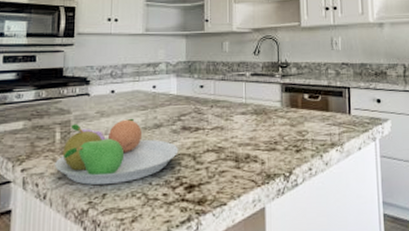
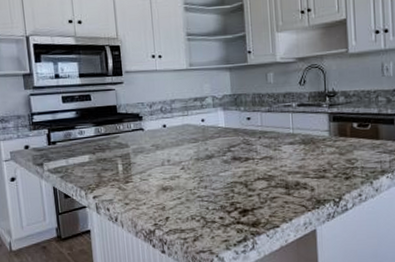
fruit bowl: present [55,118,179,185] -> none [121,150,231,210]

